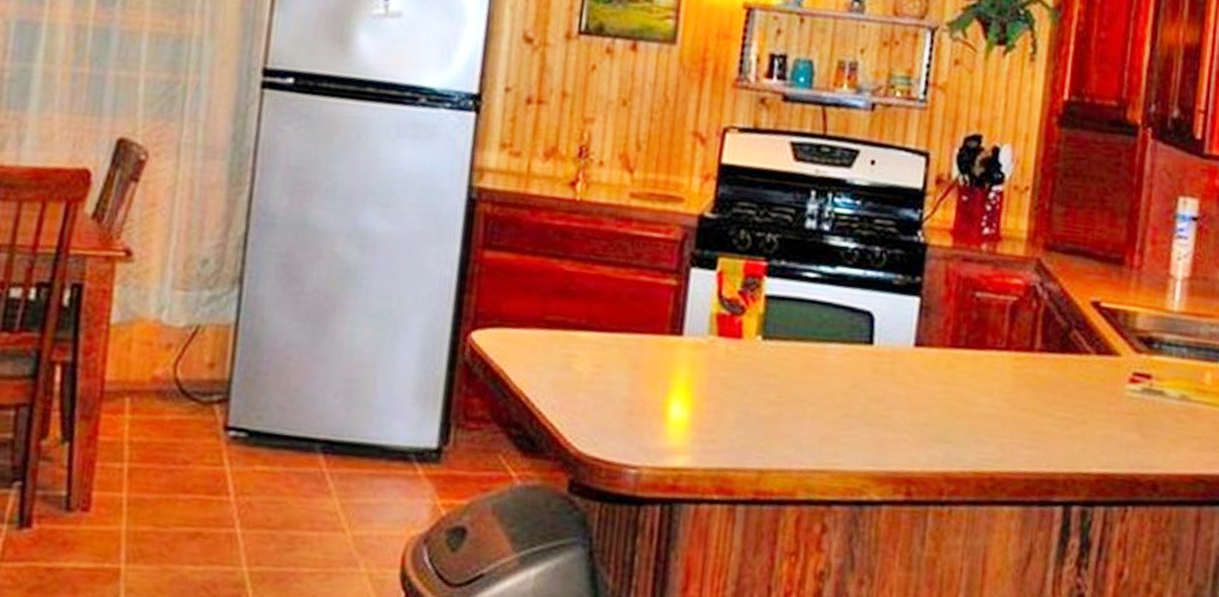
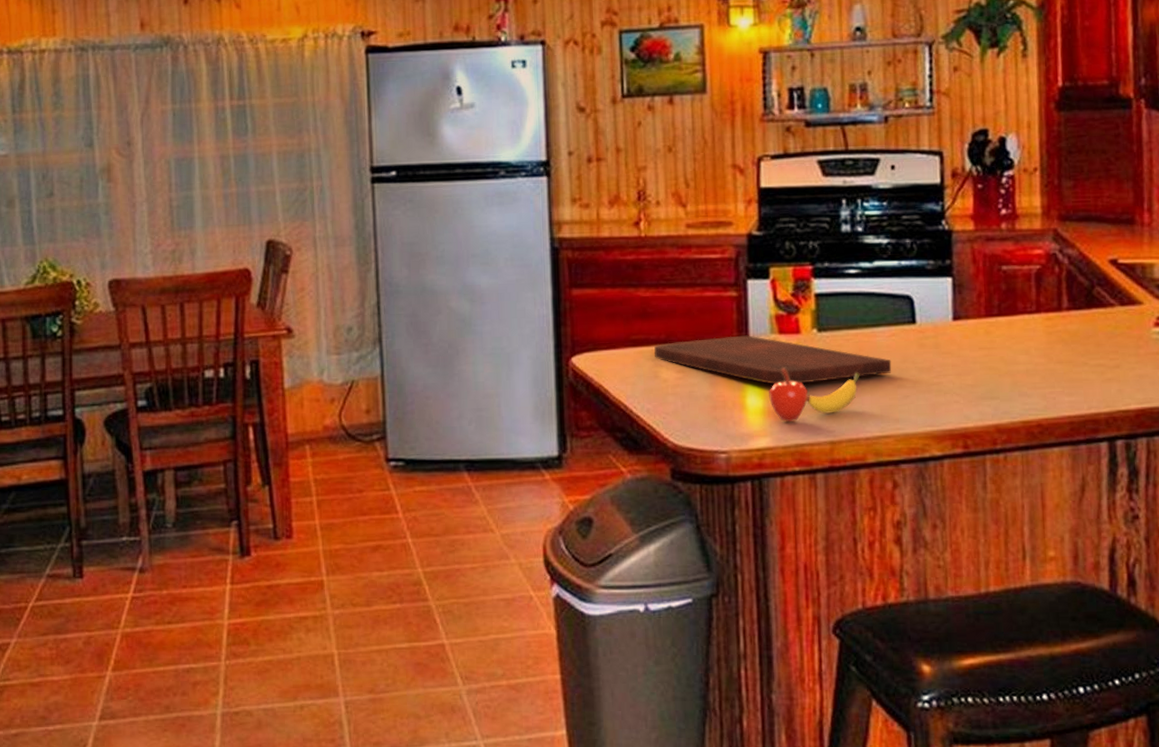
cutting board: none [570,329,840,399] -> present [653,335,892,385]
fruit: none [695,376,803,441] -> present [768,367,860,421]

